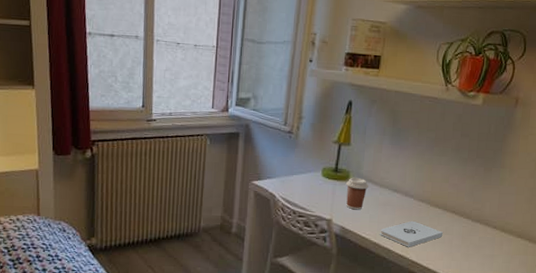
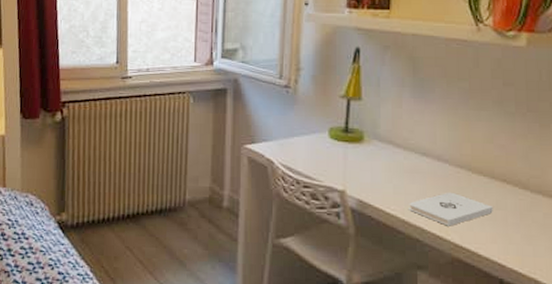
coffee cup: present [346,177,369,209] -> none [360,138,390,178]

